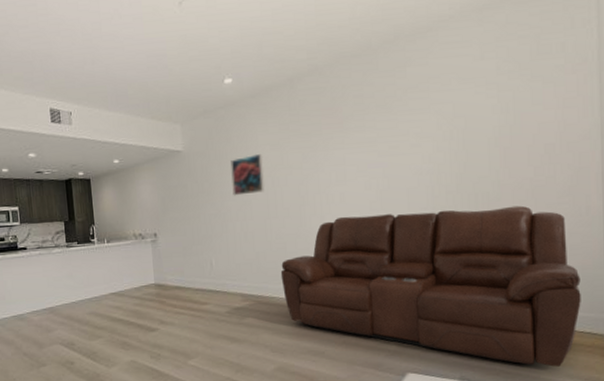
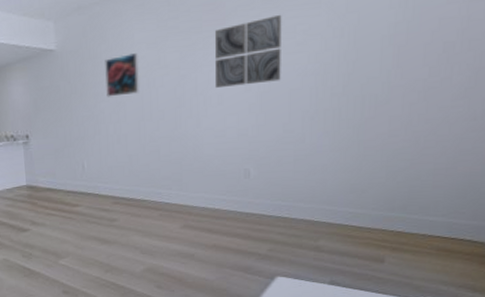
sofa: present [280,205,581,367] -> none [153,108,467,274]
wall art: none [333,118,398,188] -> present [214,14,282,89]

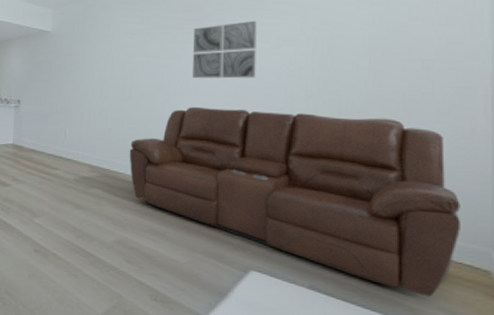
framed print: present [105,53,140,97] -> none [92,41,124,76]
sofa: none [153,108,467,274] -> present [129,106,460,297]

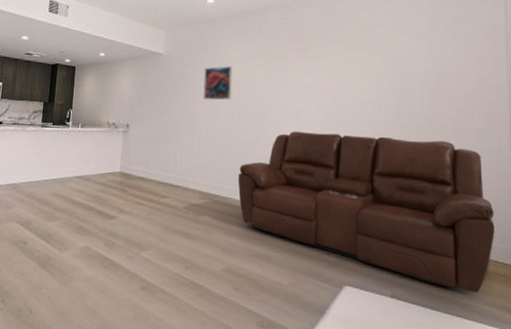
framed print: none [92,41,124,76] -> present [203,66,234,100]
wall art: present [192,20,257,79] -> none [294,53,347,105]

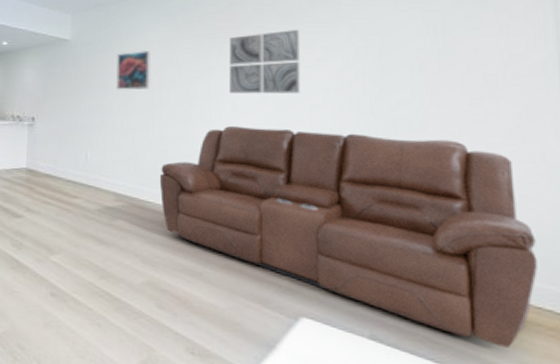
wall art: none [294,53,347,105] -> present [228,29,300,94]

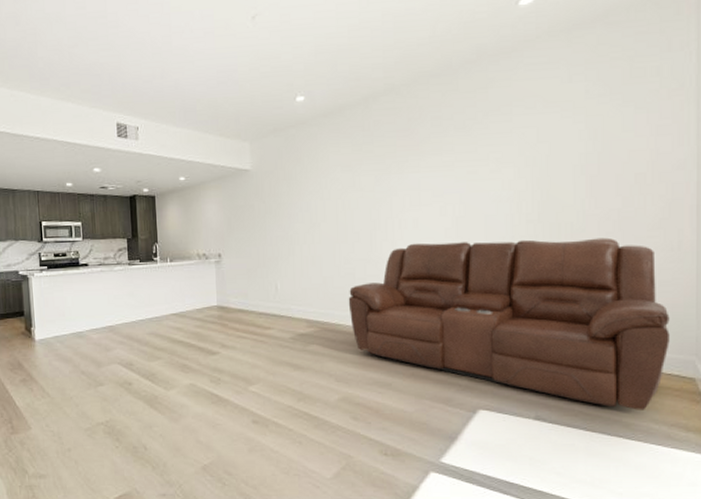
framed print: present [116,51,152,90] -> none [300,175,335,218]
wall art: present [228,29,300,94] -> none [408,142,476,213]

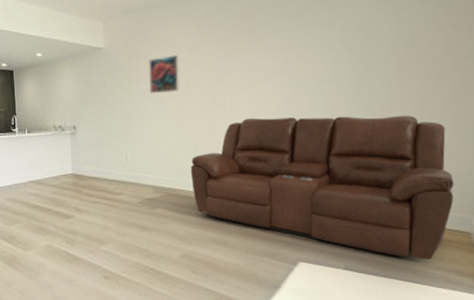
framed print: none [300,175,335,218] -> present [149,55,180,94]

